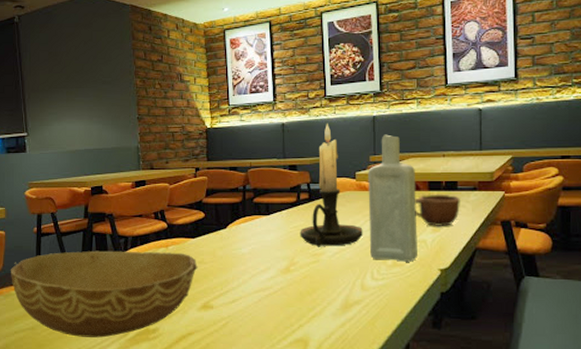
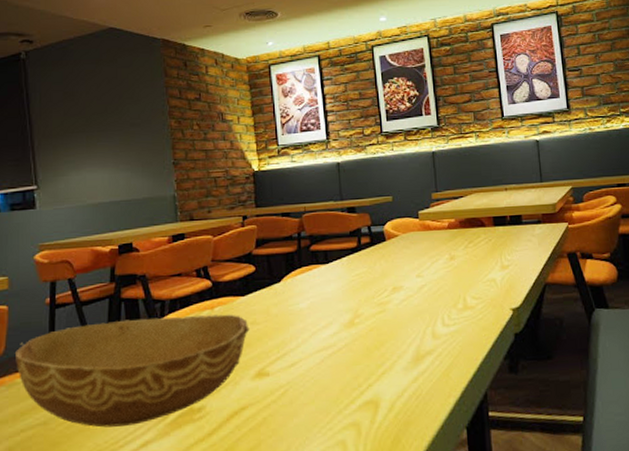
candle holder: present [300,122,363,247] -> none [363,160,430,295]
bottle: present [368,134,417,262] -> none [431,170,488,304]
mug: present [415,194,461,227] -> none [481,229,527,265]

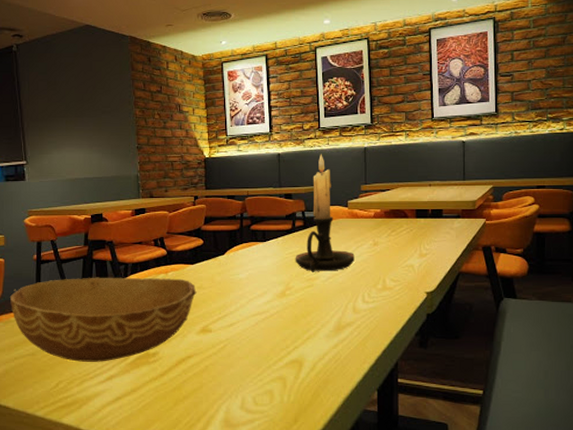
candle holder: none [363,160,430,295] -> present [295,153,355,272]

